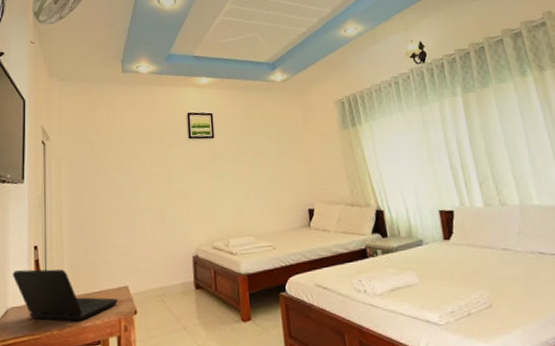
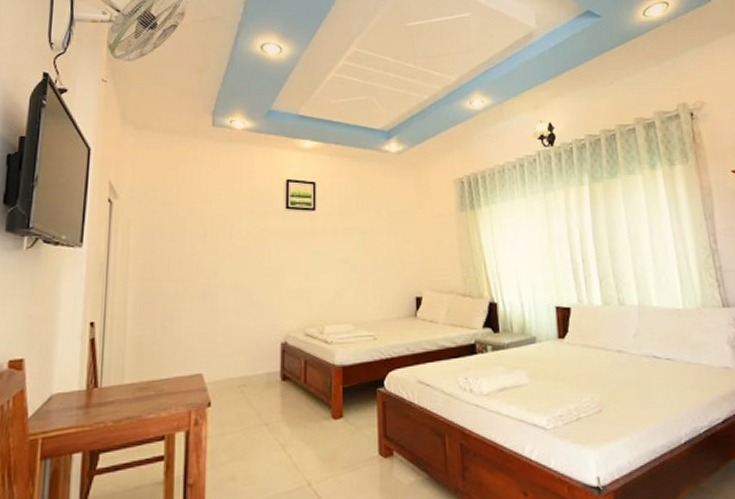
laptop: present [12,269,118,322] -> none [60,349,188,413]

